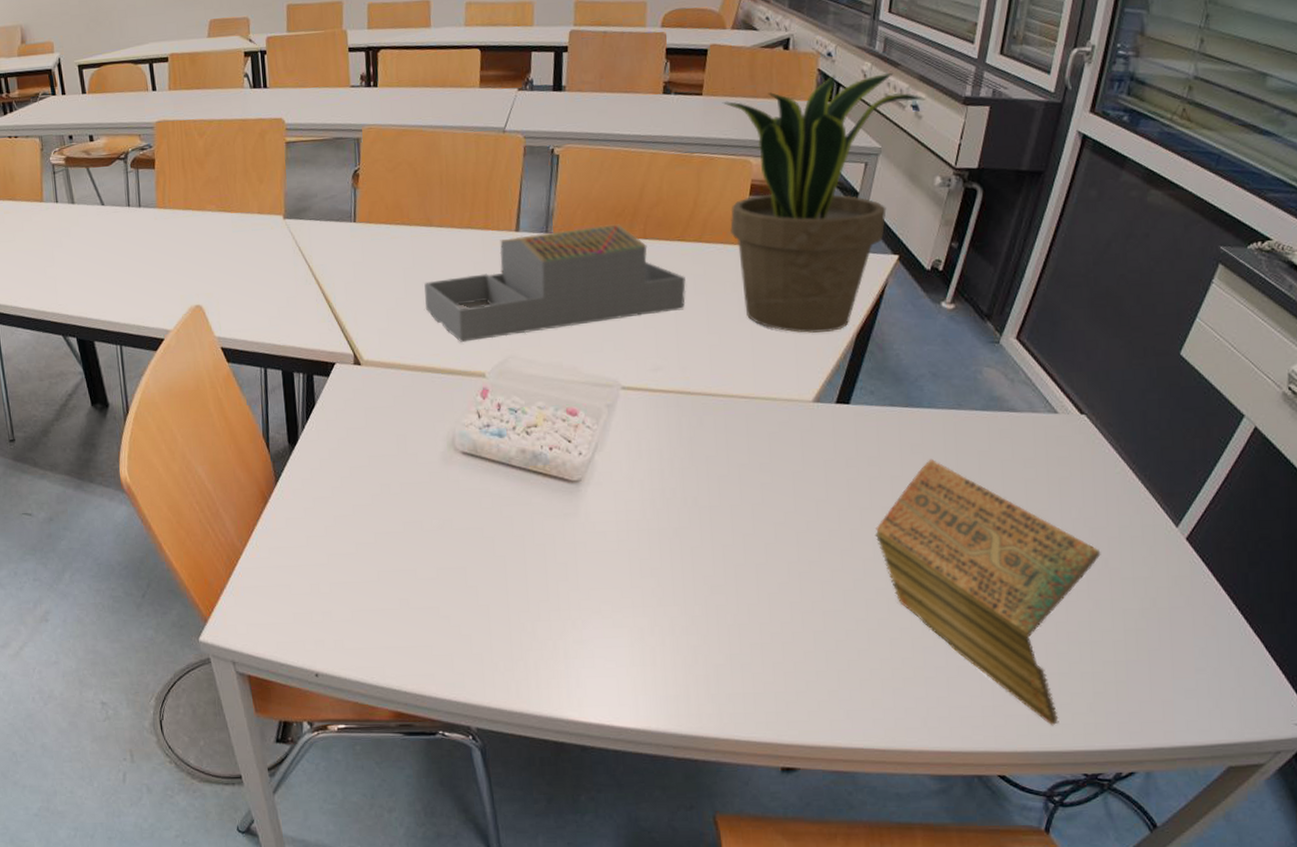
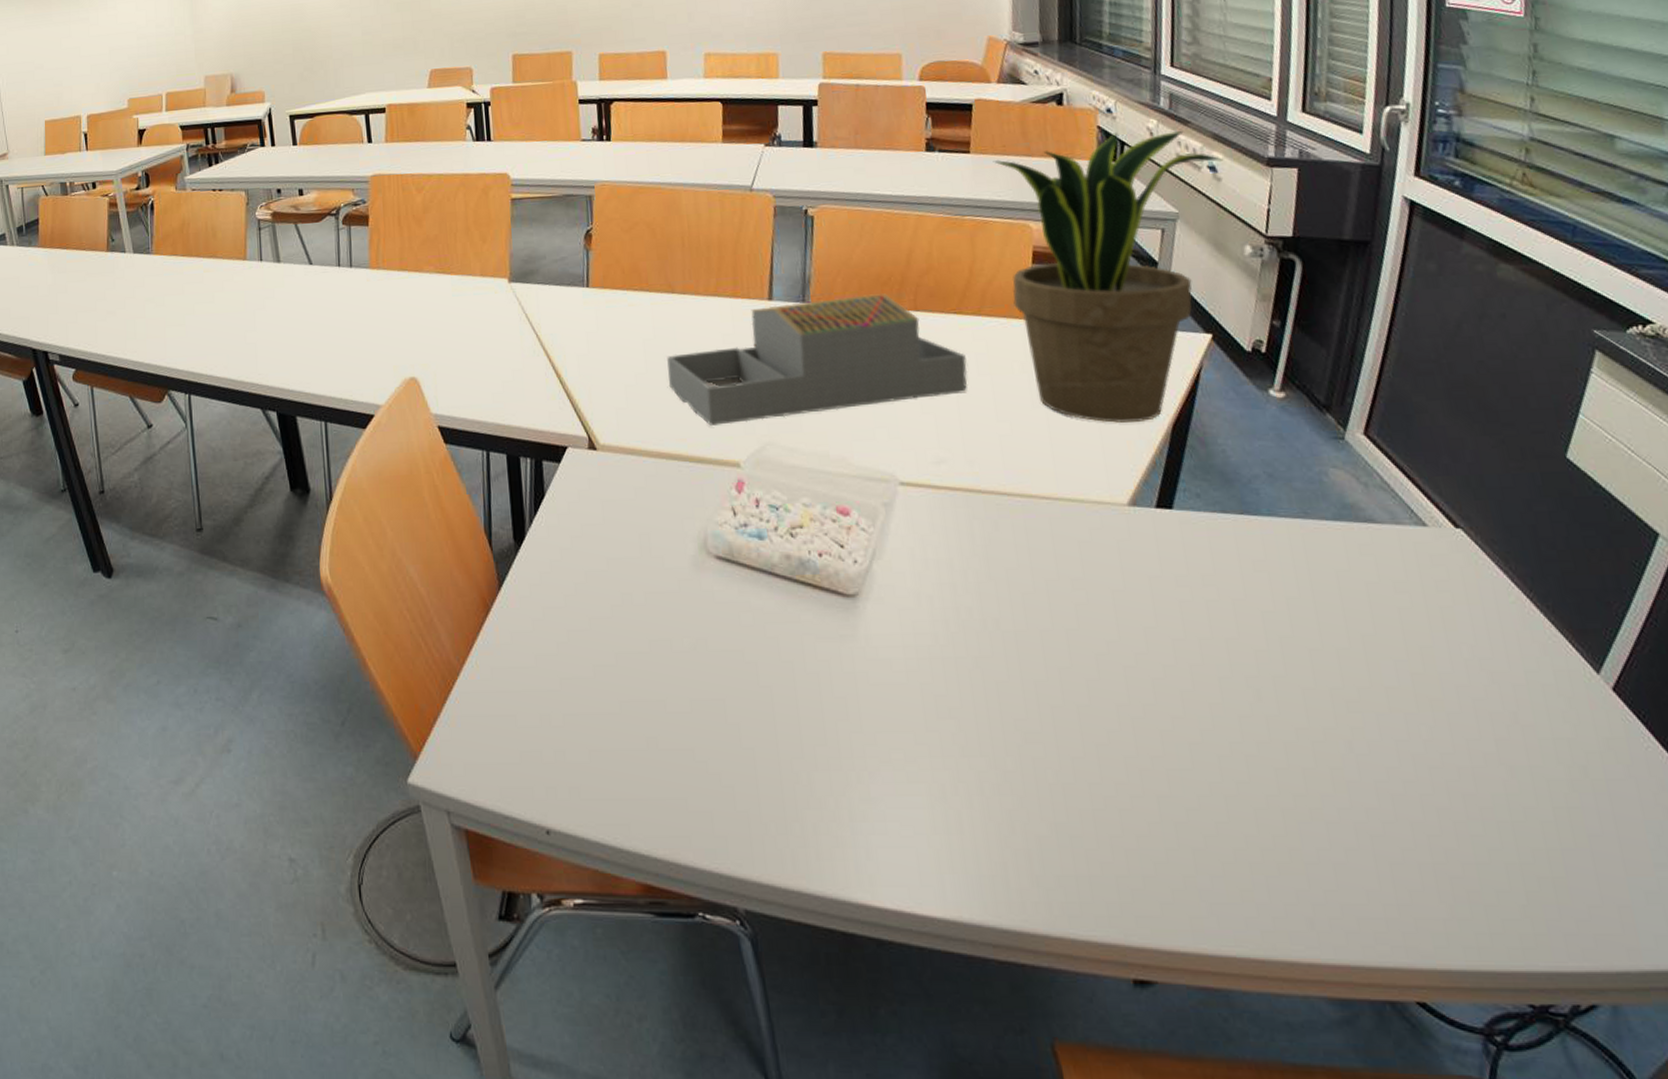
notepad: present [875,458,1101,726] -> none [1220,578,1508,936]

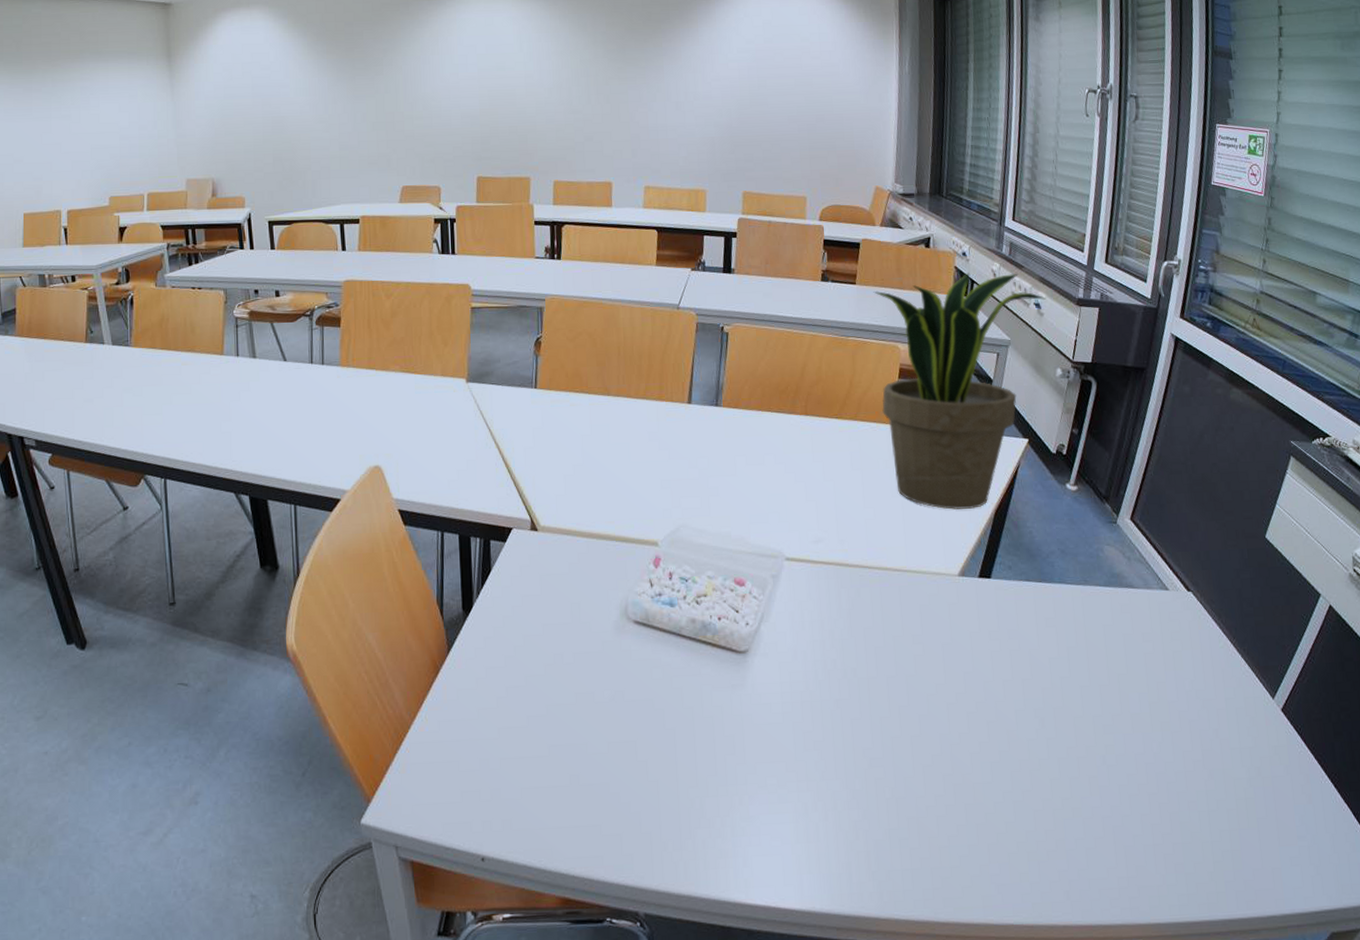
architectural model: present [667,293,968,426] -> none [601,400,844,510]

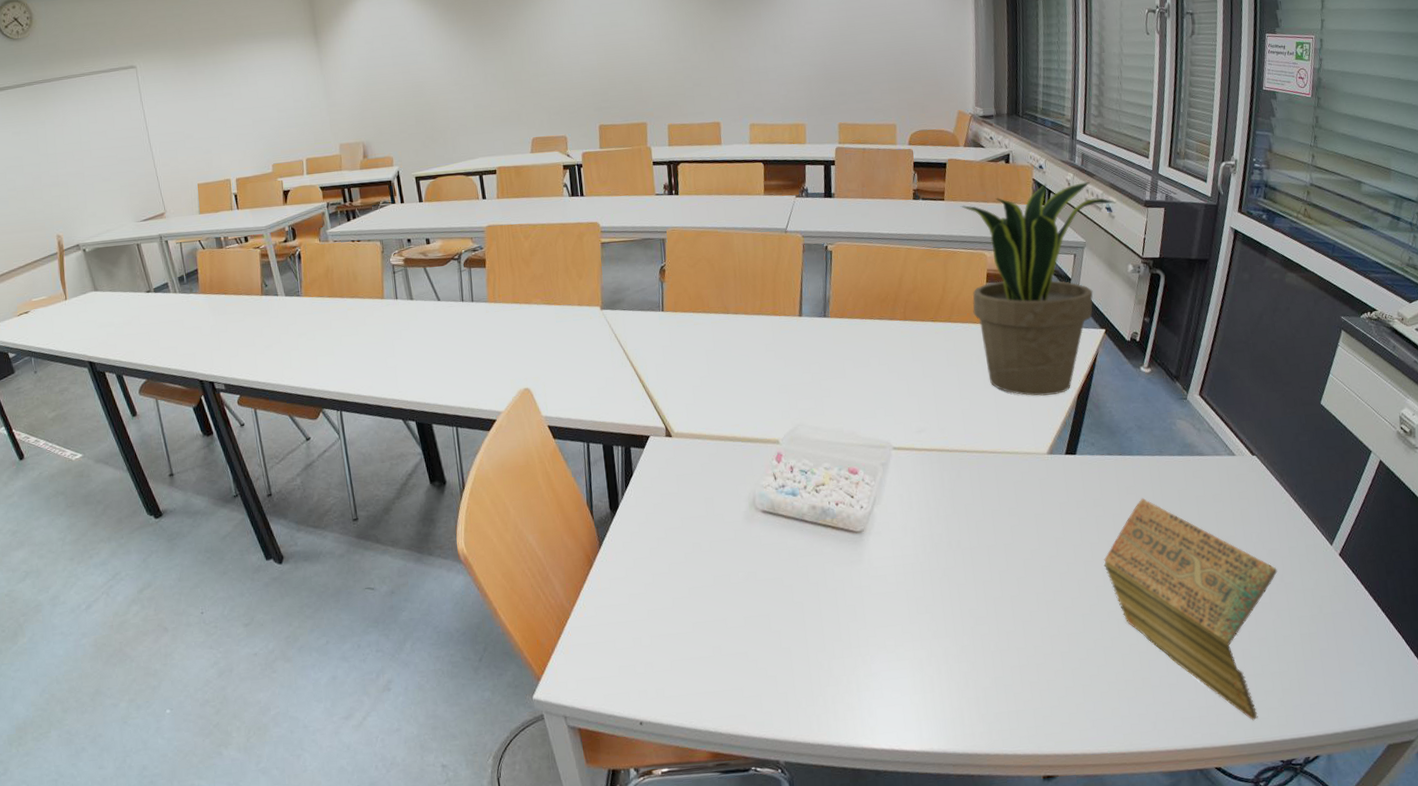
notepad: none [1017,632,1212,897] -> present [1103,498,1278,721]

